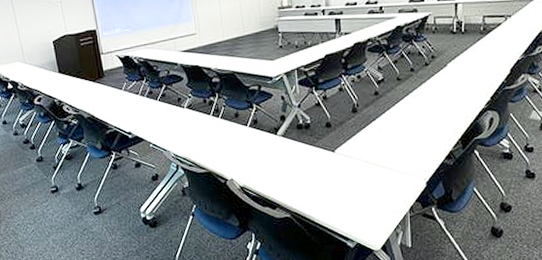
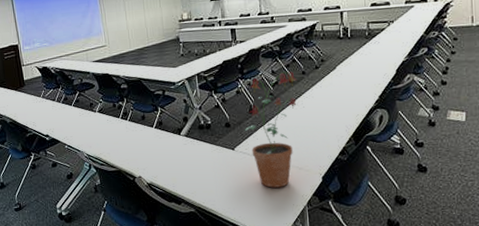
potted plant: none [346,67,404,193] -> present [244,71,297,188]

